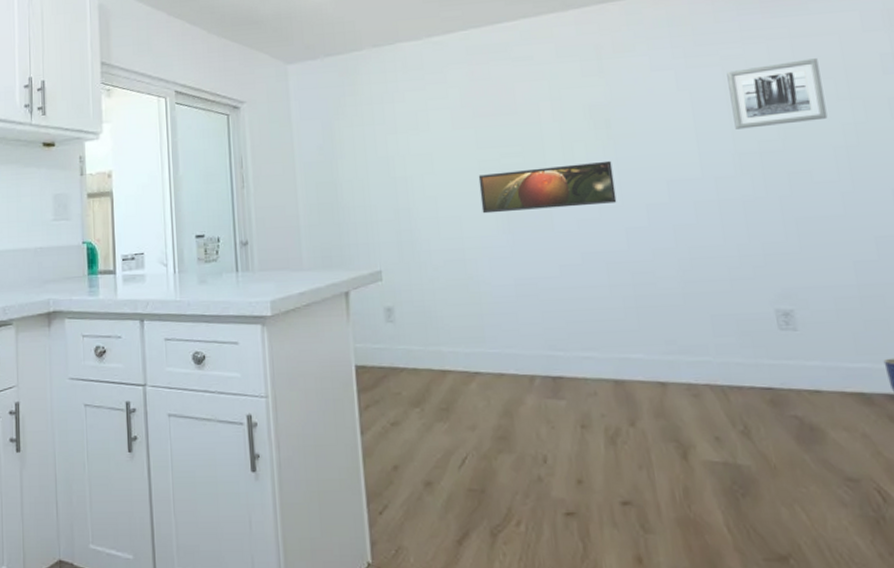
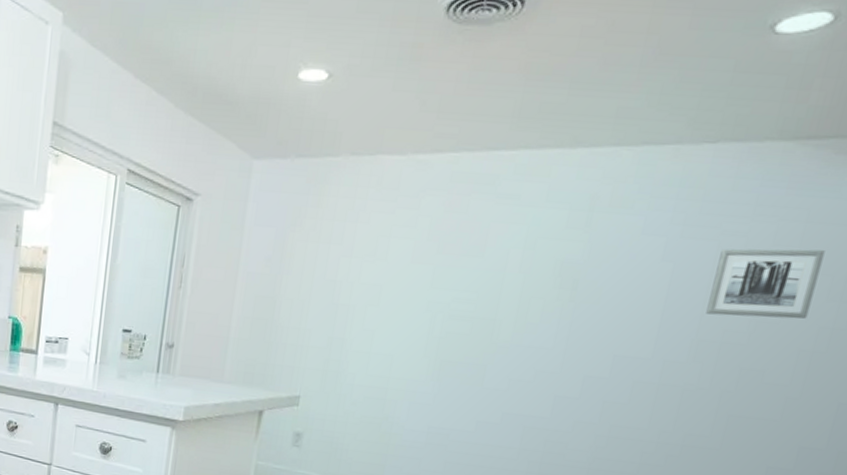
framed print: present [478,160,617,214] -> none [416,316,565,369]

